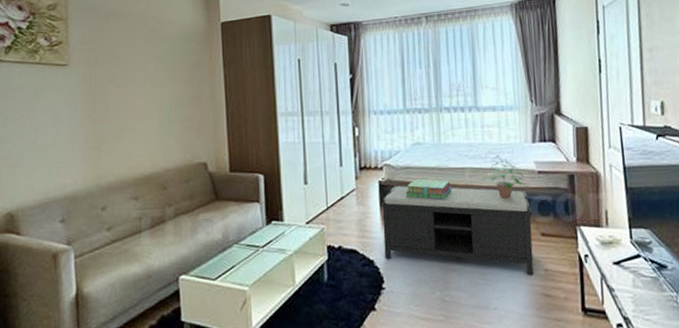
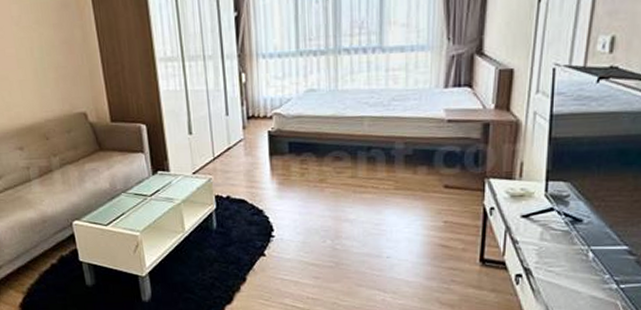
bench: present [380,186,534,275] -> none [270,136,437,227]
stack of books: present [406,178,451,200] -> none [298,128,347,151]
potted plant: present [482,155,529,200] -> none [382,102,435,150]

